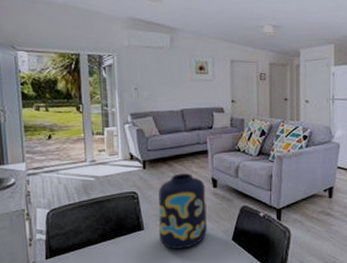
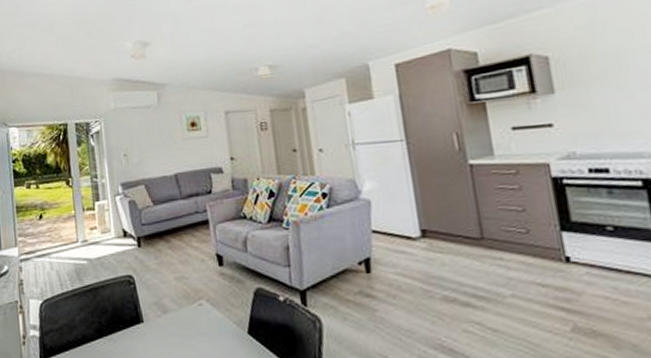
vase: present [158,173,207,249] -> none [156,249,217,347]

